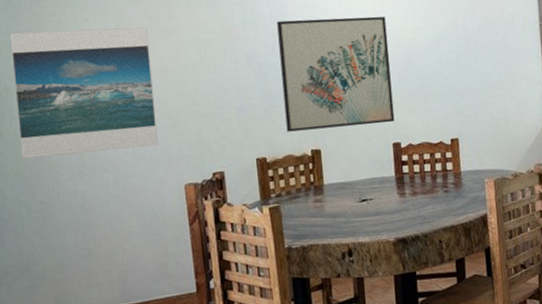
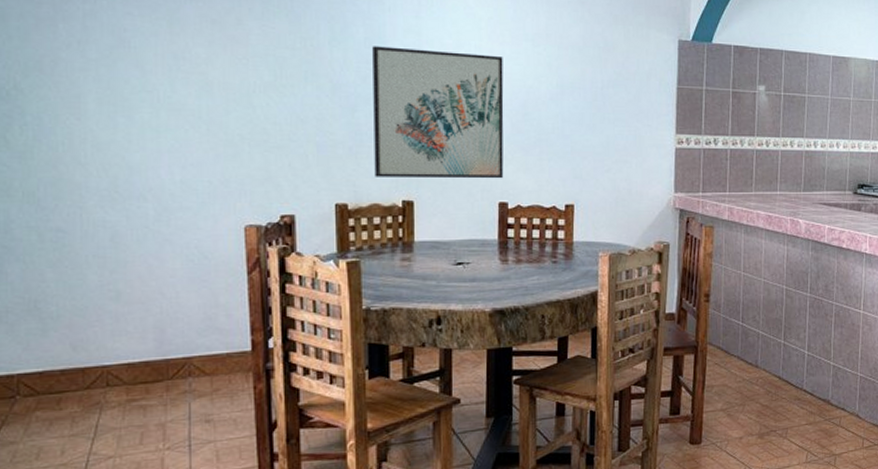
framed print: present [9,27,159,159] -> none [24,16,215,177]

